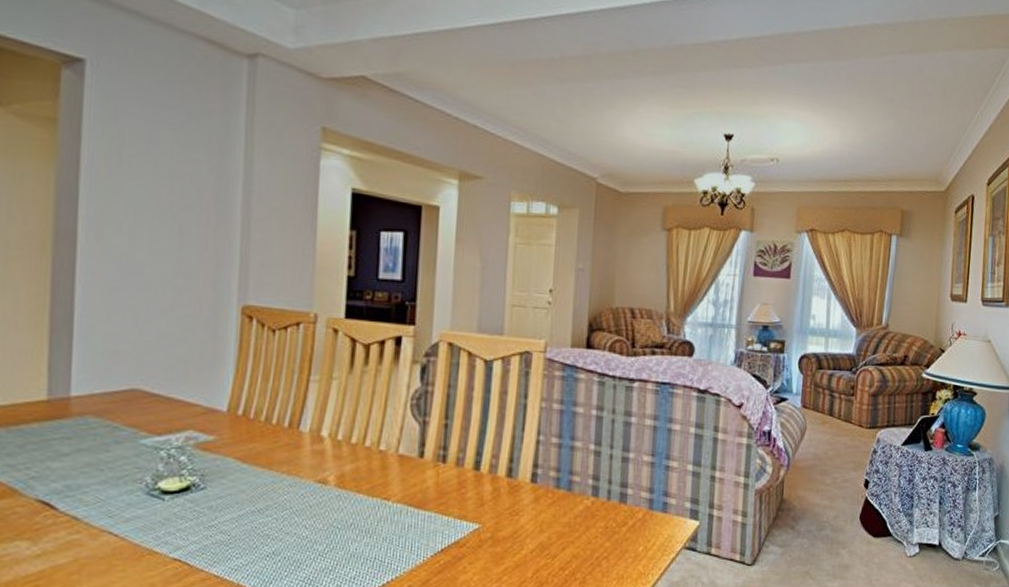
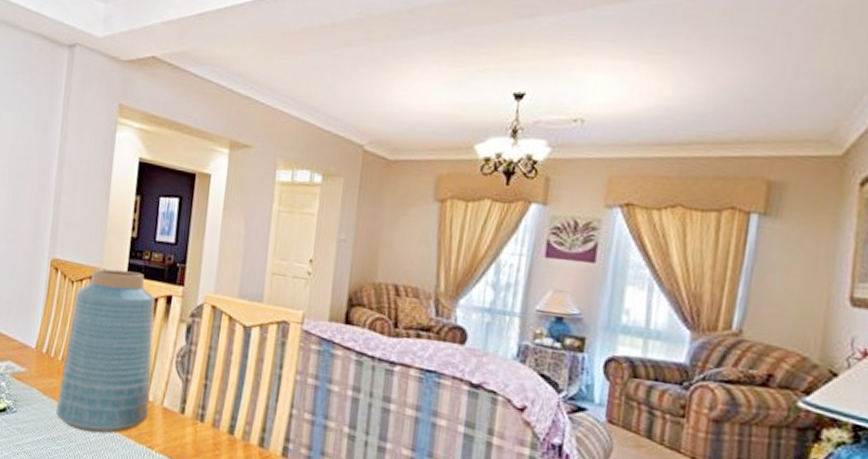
vase: none [261,312,383,494] -> present [55,268,156,433]

